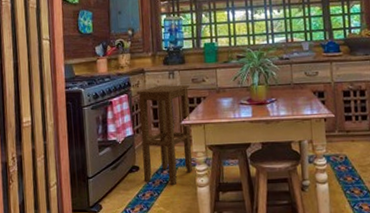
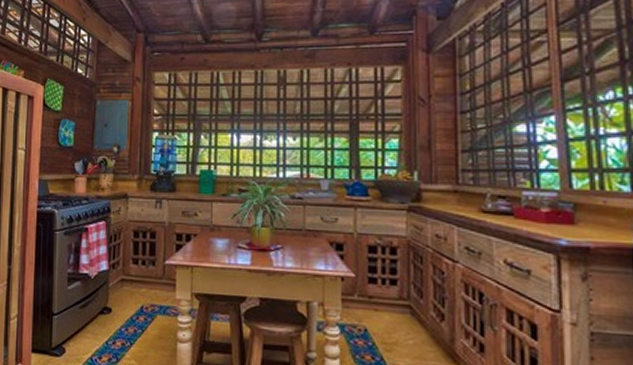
stool: present [137,84,192,186] -> none [115,215,179,337]

